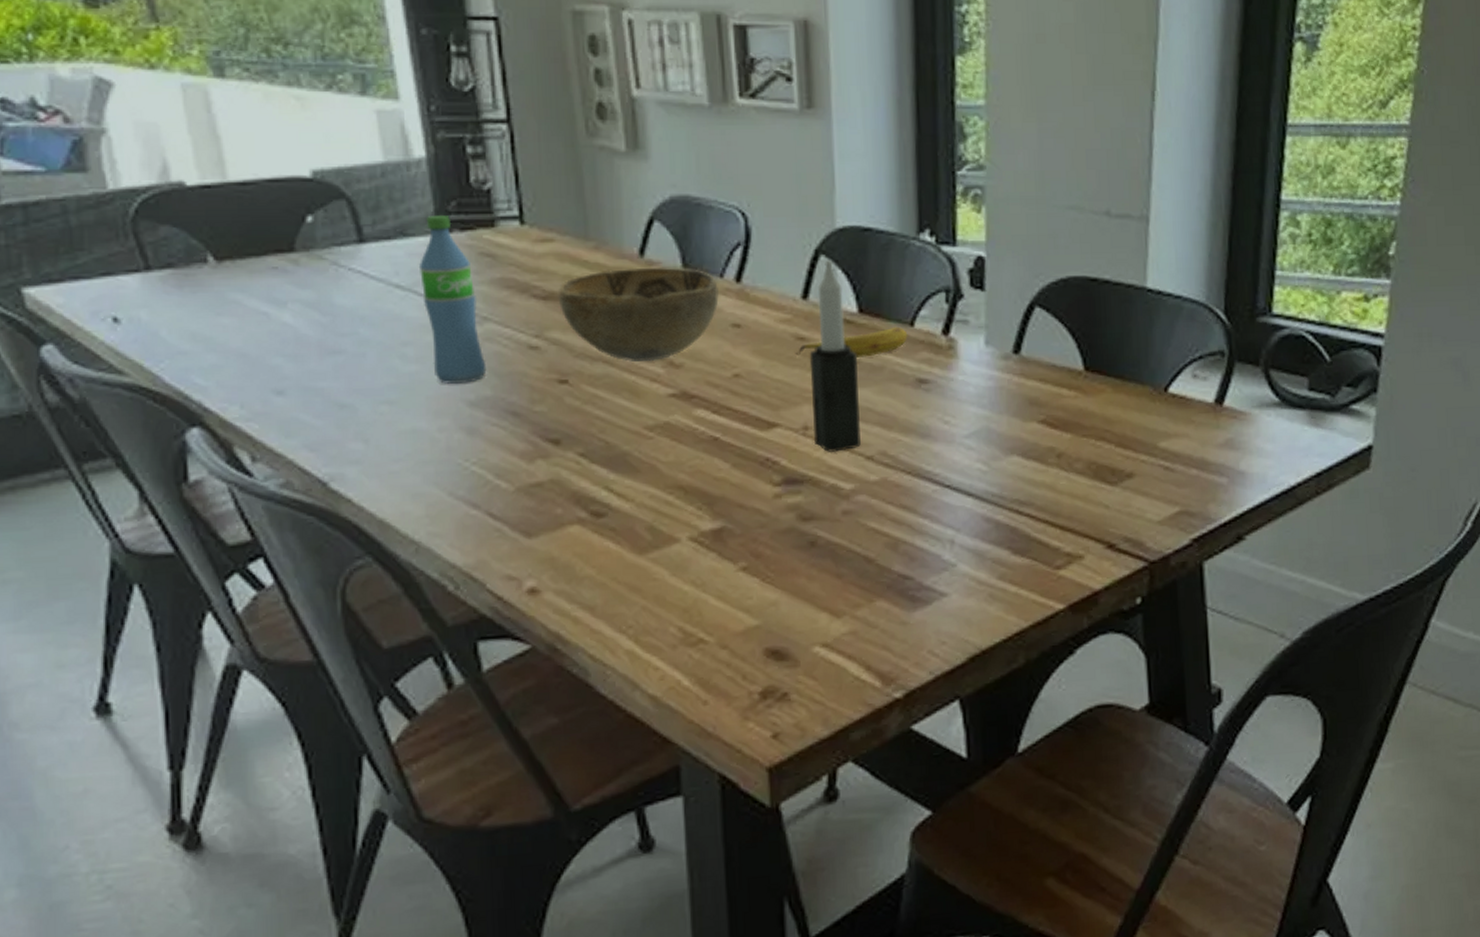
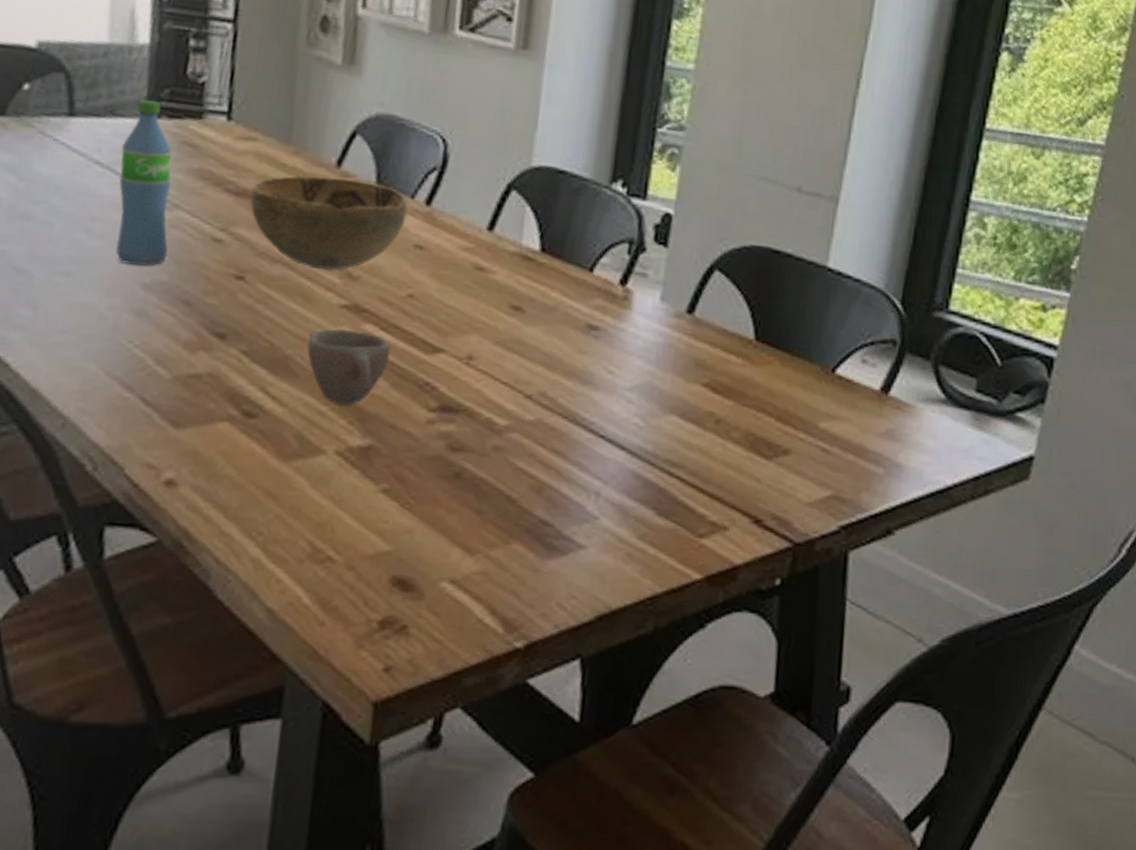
cup: none [642,417,726,492] -> present [307,328,391,405]
fruit: present [795,326,908,358] -> none [472,270,586,296]
candle: present [809,260,861,453] -> none [475,196,532,387]

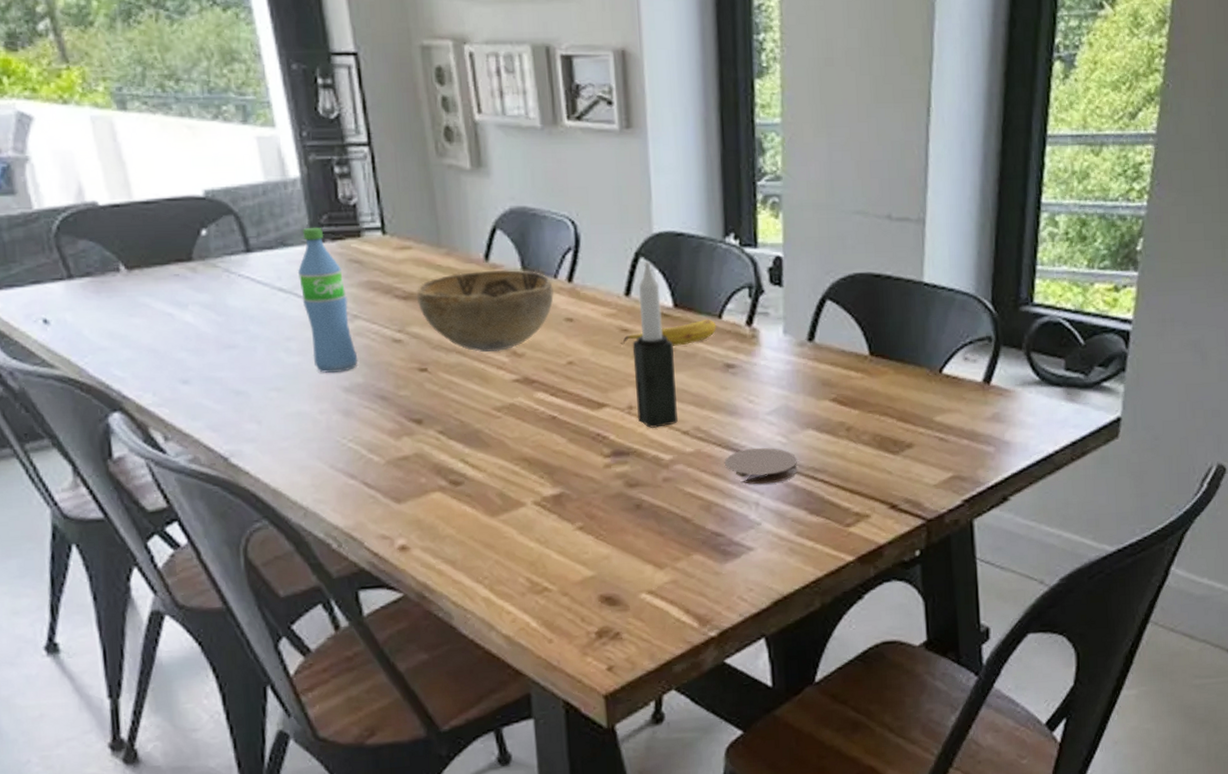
cup: present [307,328,391,405] -> none [491,399,563,463]
fruit: none [472,270,586,296] -> present [620,319,717,346]
candle: none [475,196,532,387] -> present [632,262,678,429]
coaster: none [567,426,653,472] -> present [724,447,798,485]

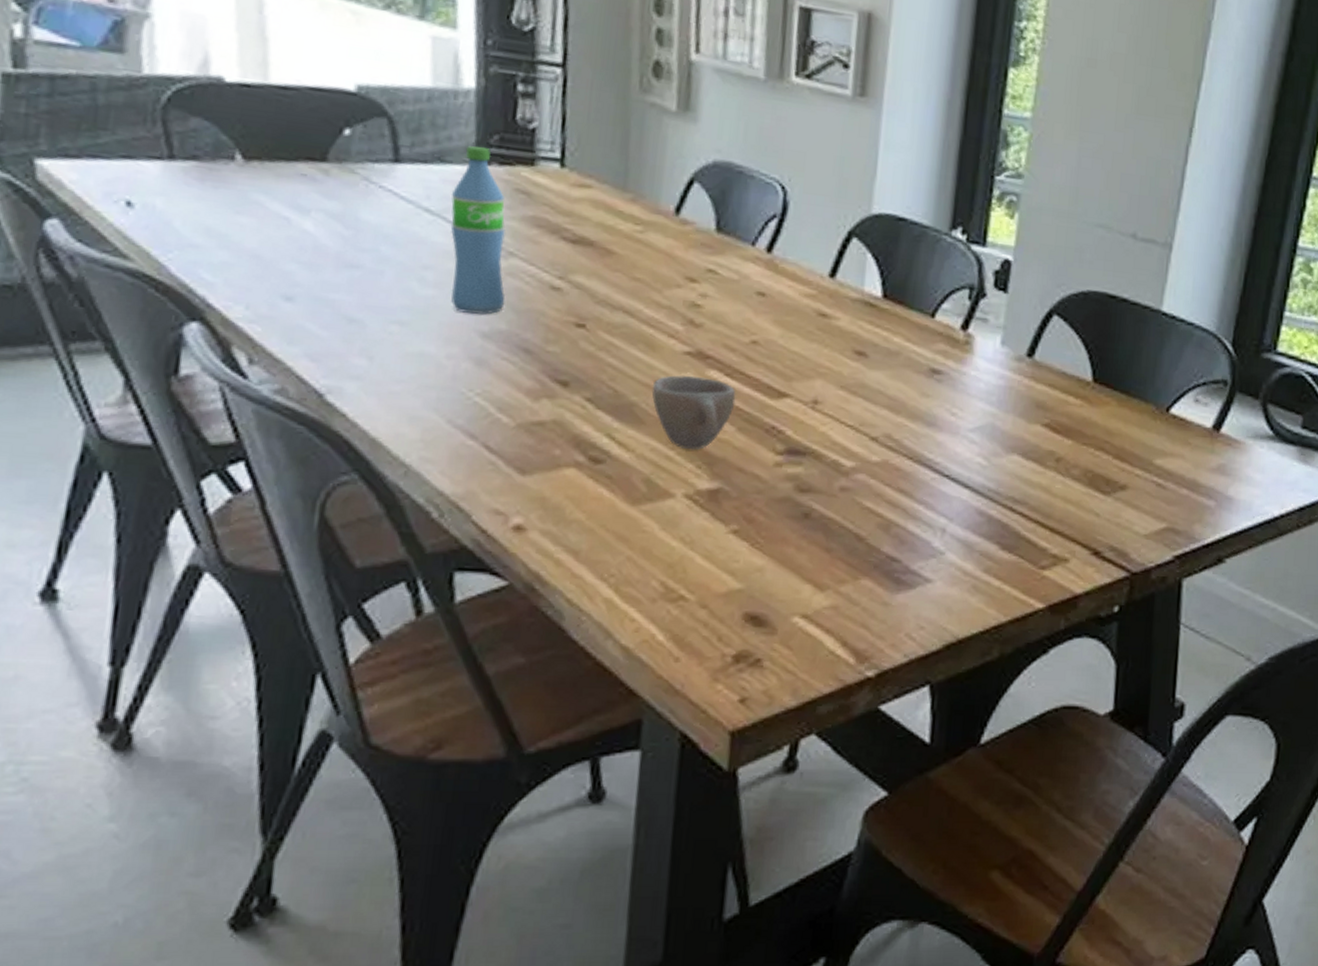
decorative bowl: present [416,270,554,352] -> none [587,222,749,318]
cup: none [491,399,563,463] -> present [651,375,736,449]
fruit: present [620,319,717,346] -> none [815,315,928,341]
candle: present [632,262,678,429] -> none [821,243,875,430]
coaster: present [724,447,798,485] -> none [913,466,996,510]

